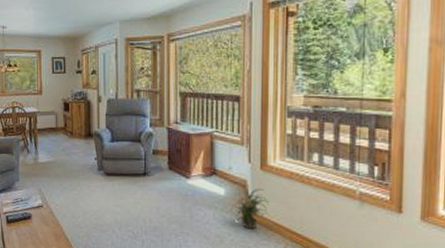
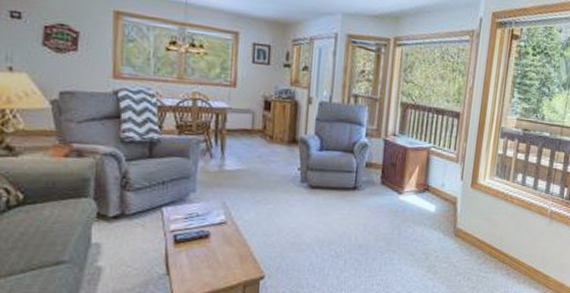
potted plant: present [233,185,270,230] -> none [442,202,476,246]

